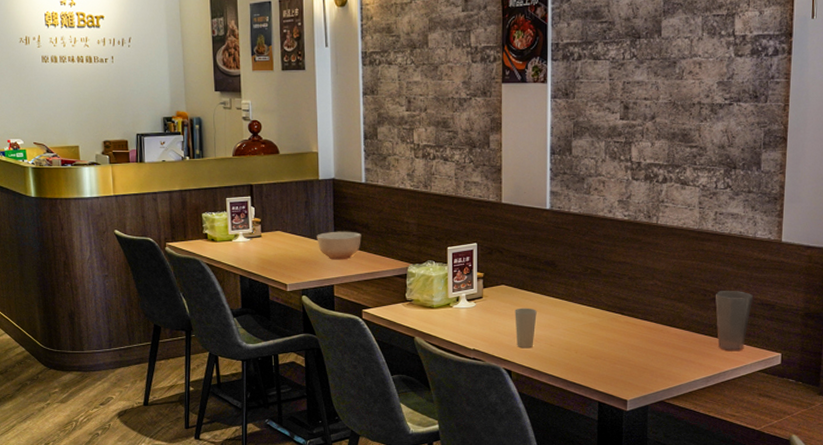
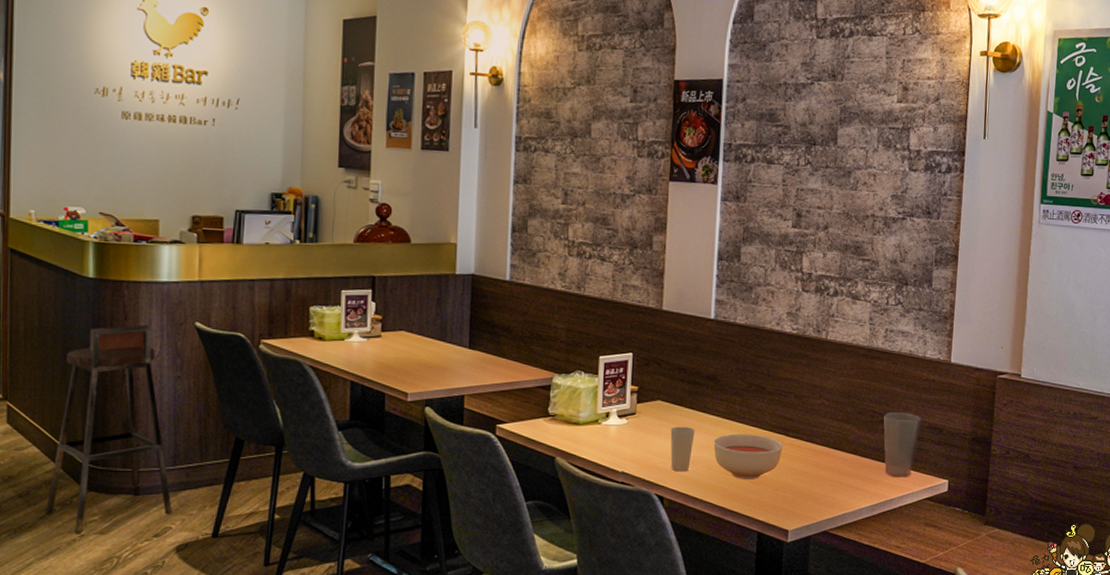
bar stool: none [20,234,112,403] -> present [46,325,172,534]
bowl: present [317,231,361,260] -> none [448,333,501,367]
bowl: none [554,313,619,354] -> present [713,433,783,479]

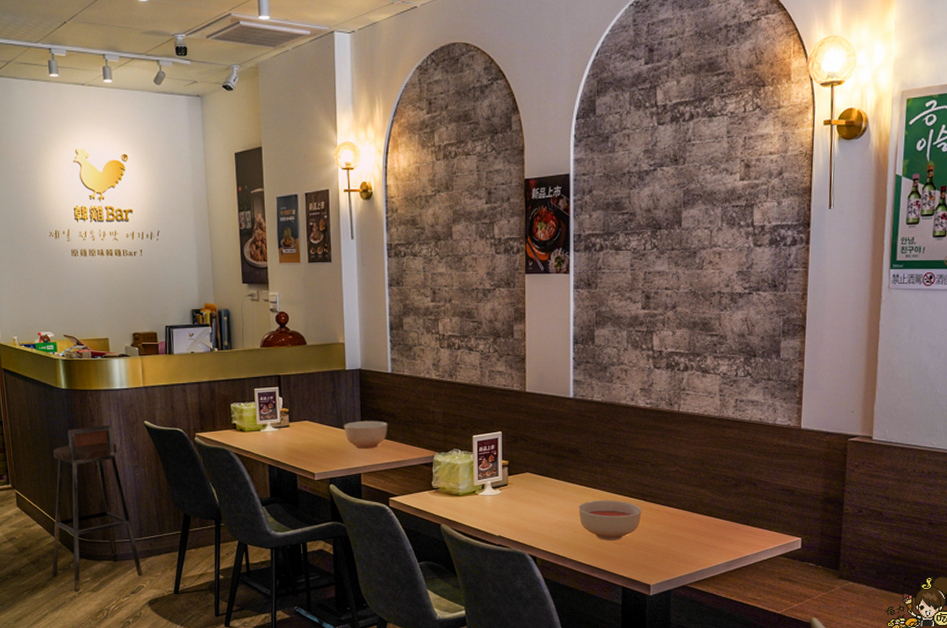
bowl: none [448,333,501,367] -> present [344,420,388,449]
cup: present [670,426,695,472] -> none [539,495,561,535]
cup: present [883,412,922,478] -> none [736,477,774,536]

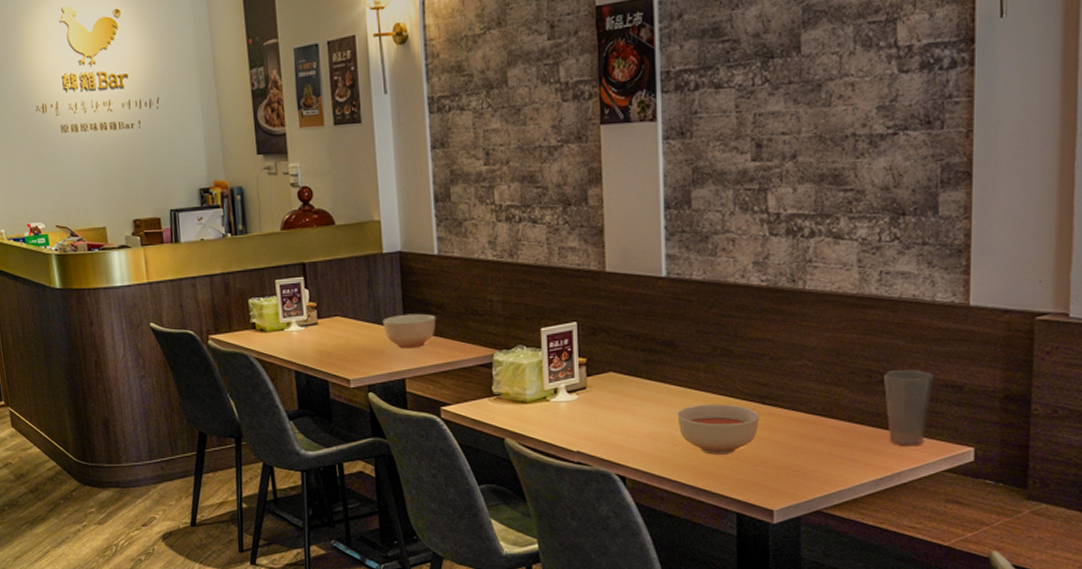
bar stool: present [52,425,143,592] -> none [49,329,154,525]
cup: none [736,477,774,536] -> present [883,370,935,447]

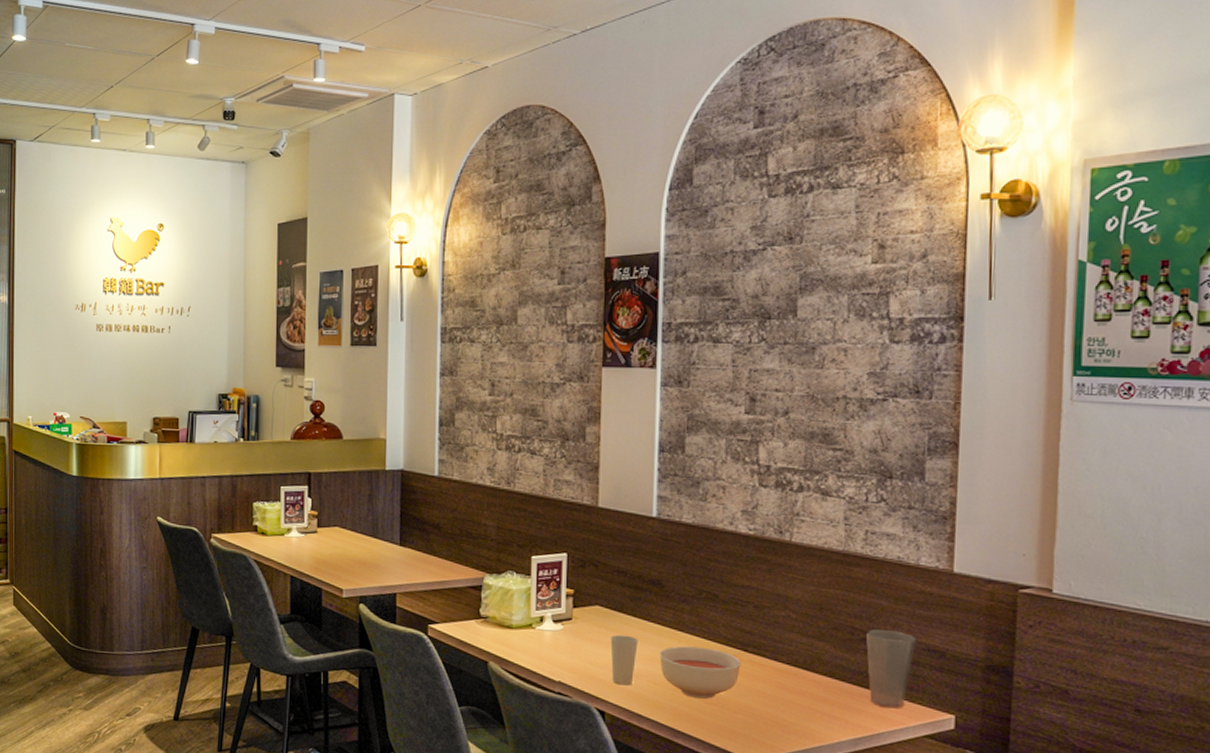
bowl: present [383,313,436,349] -> none [379,530,431,565]
cup: none [627,399,655,449] -> present [610,634,638,686]

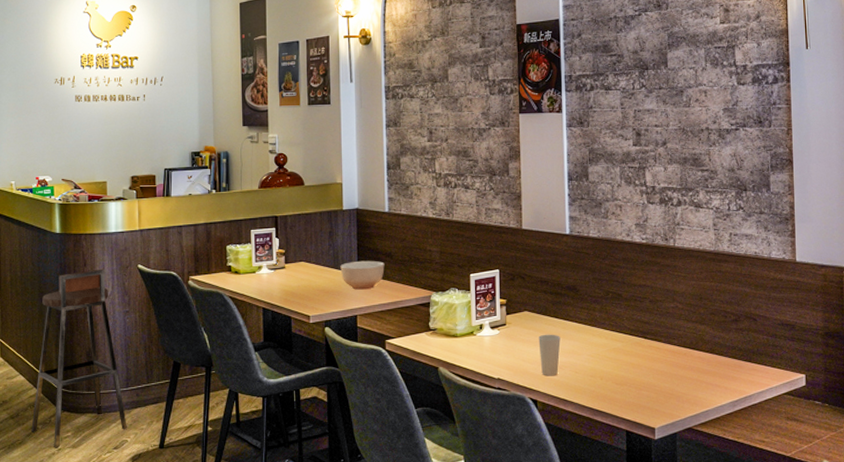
bar stool: none [43,519,141,709] -> present [31,270,127,449]
bowl: none [379,530,431,565] -> present [340,260,385,290]
bowl: present [659,646,741,699] -> none [578,338,643,381]
cup: present [865,629,917,709] -> none [735,311,774,374]

